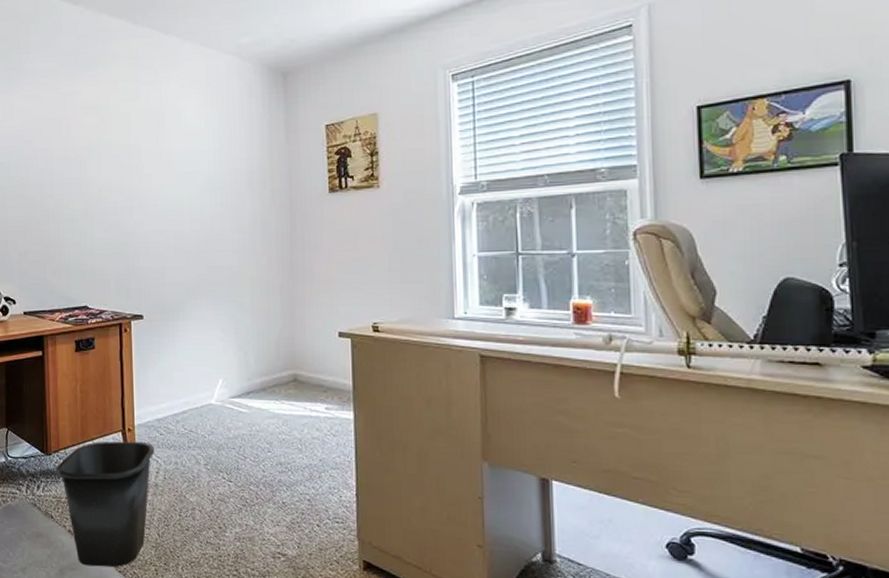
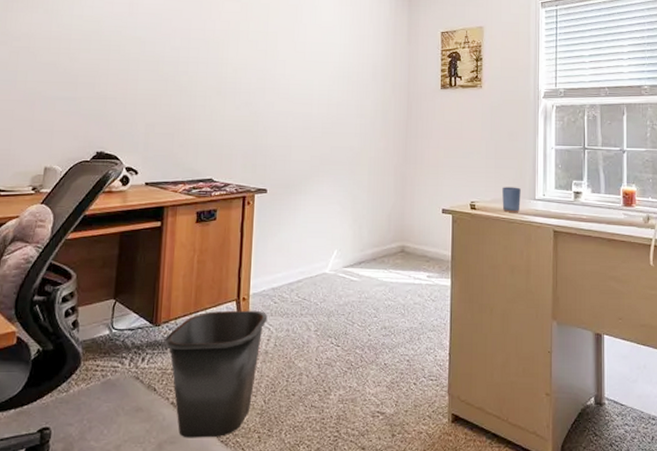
mug: none [411,304,436,335] -> present [502,187,521,213]

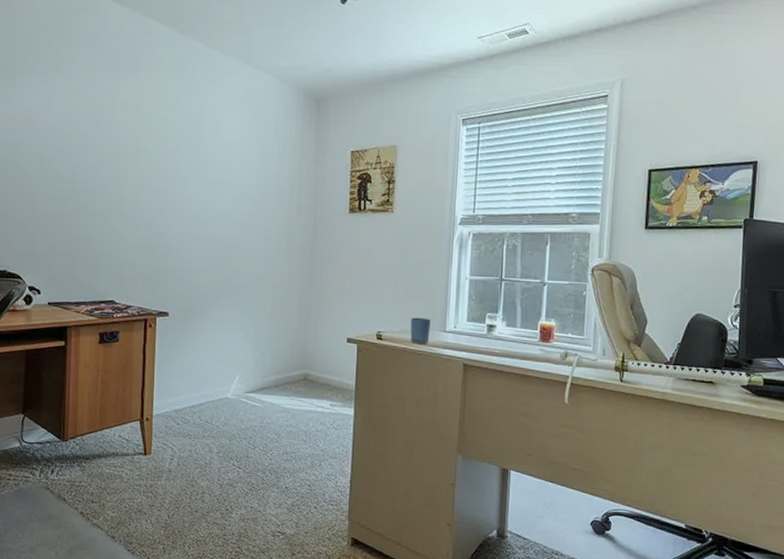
waste bin: present [165,310,268,438] -> none [72,429,171,546]

